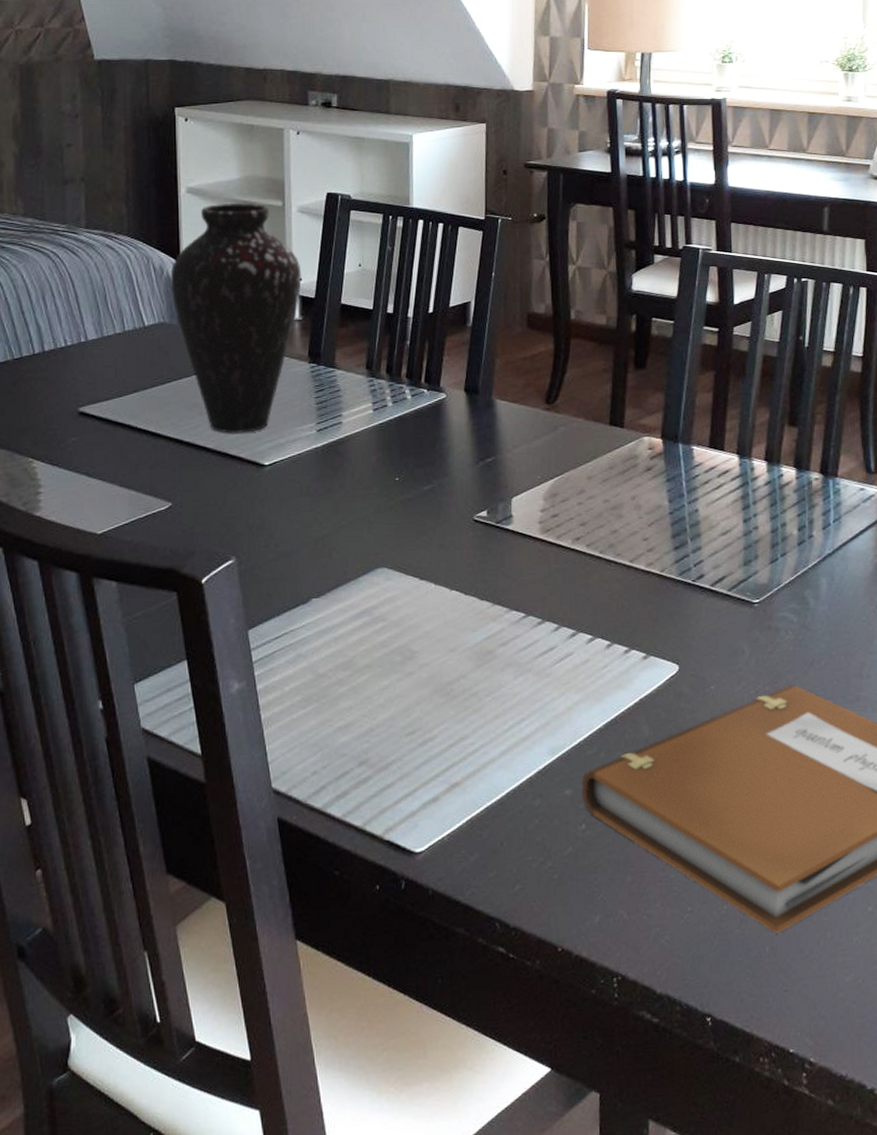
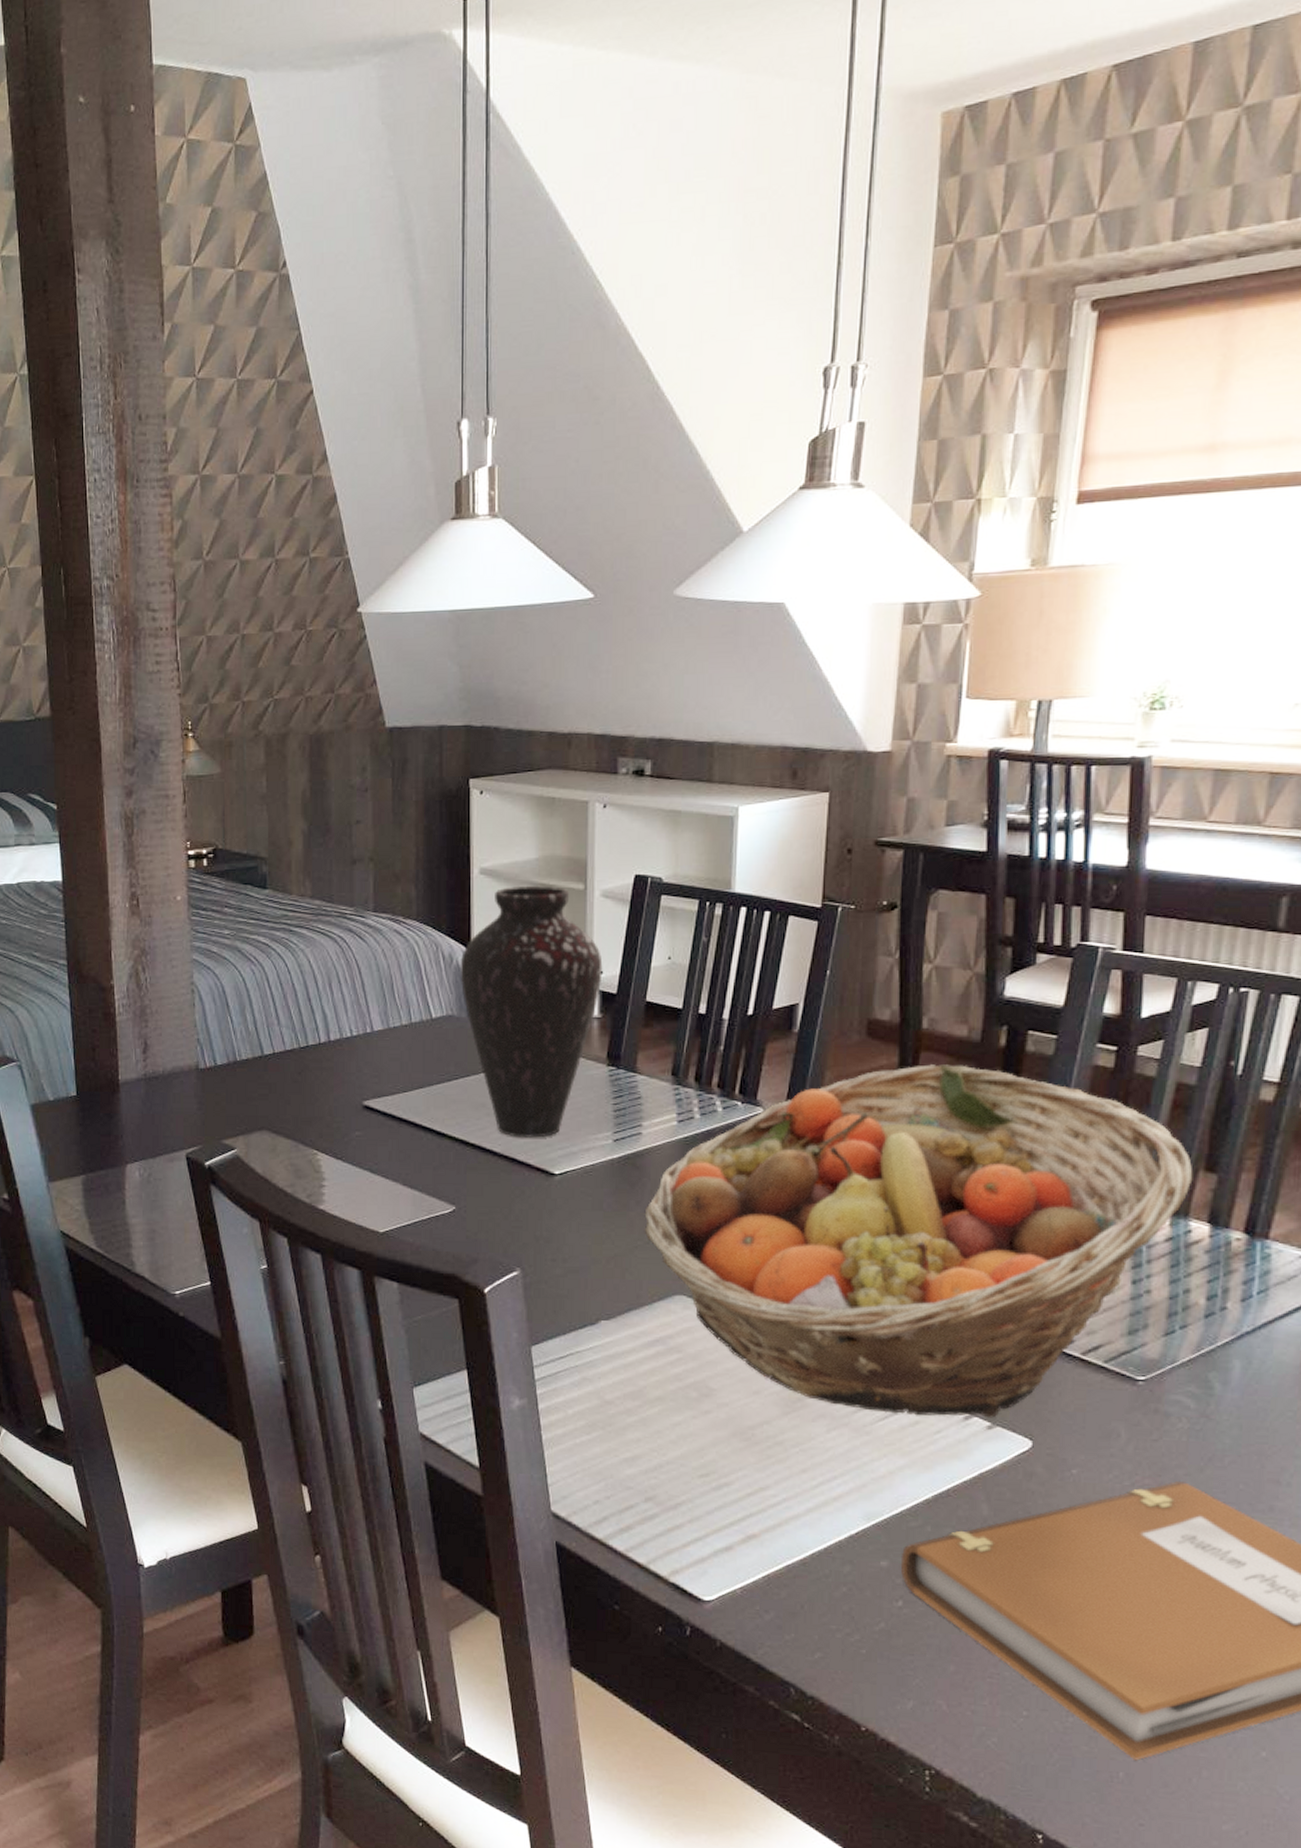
fruit basket: none [347,348,781,656] -> present [644,1064,1193,1418]

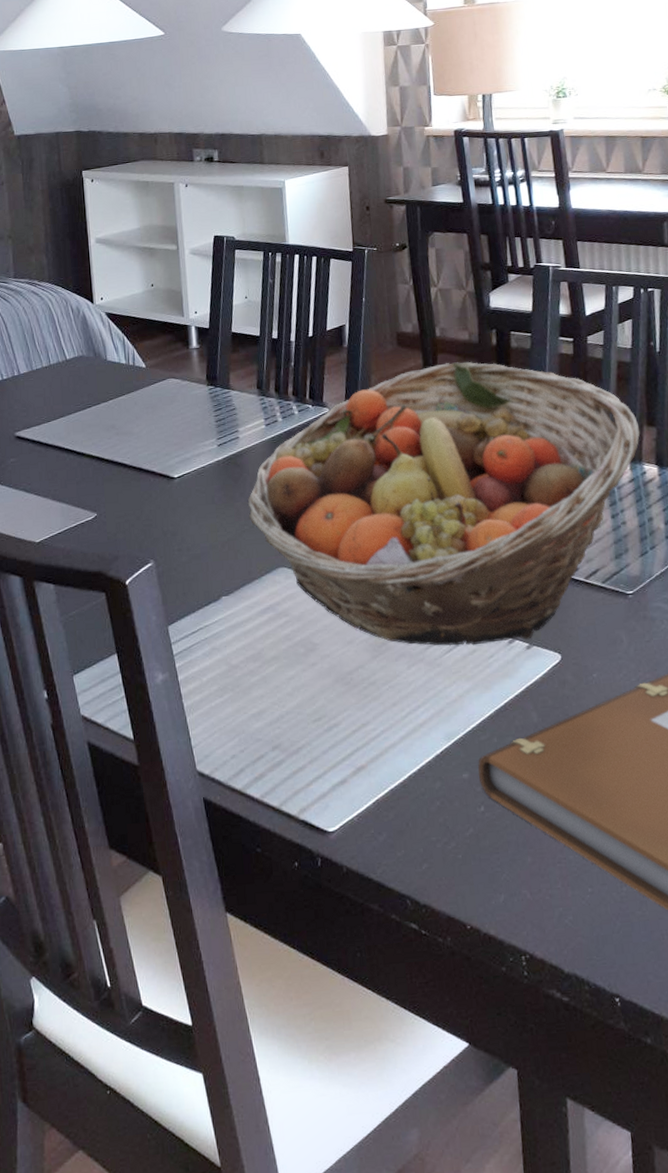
vase: present [460,886,603,1138] -> none [85,249,197,451]

